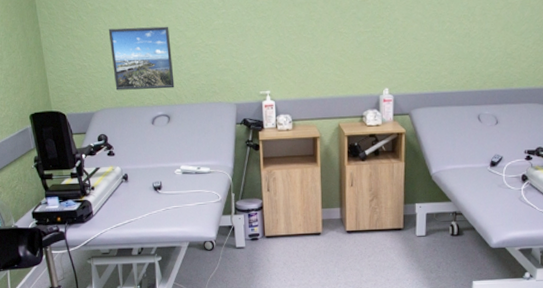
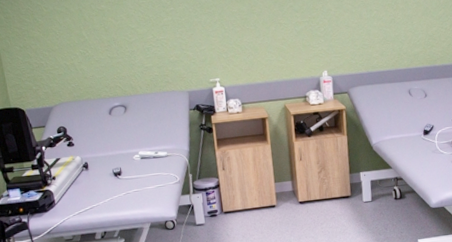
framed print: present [108,26,175,91] -> none [63,24,130,85]

